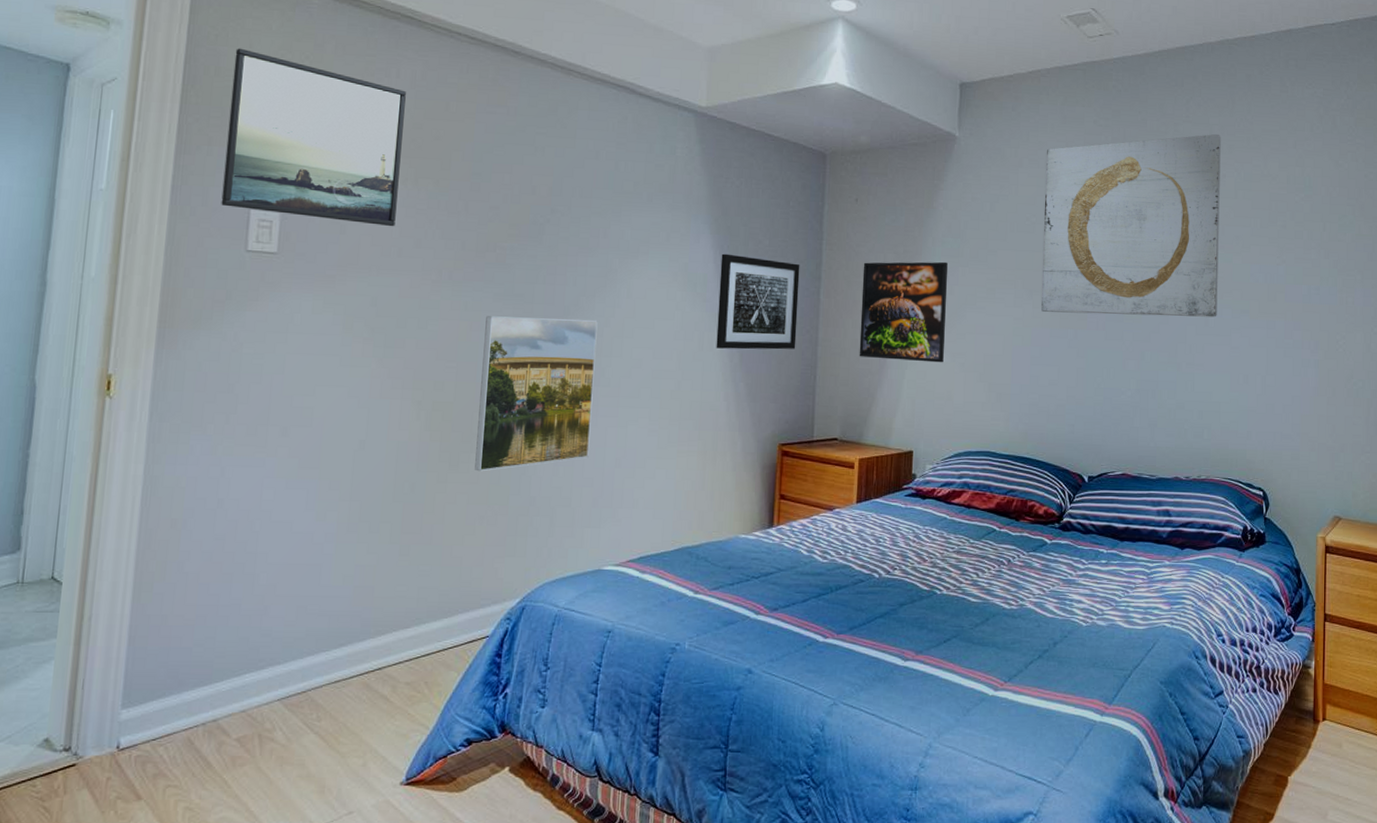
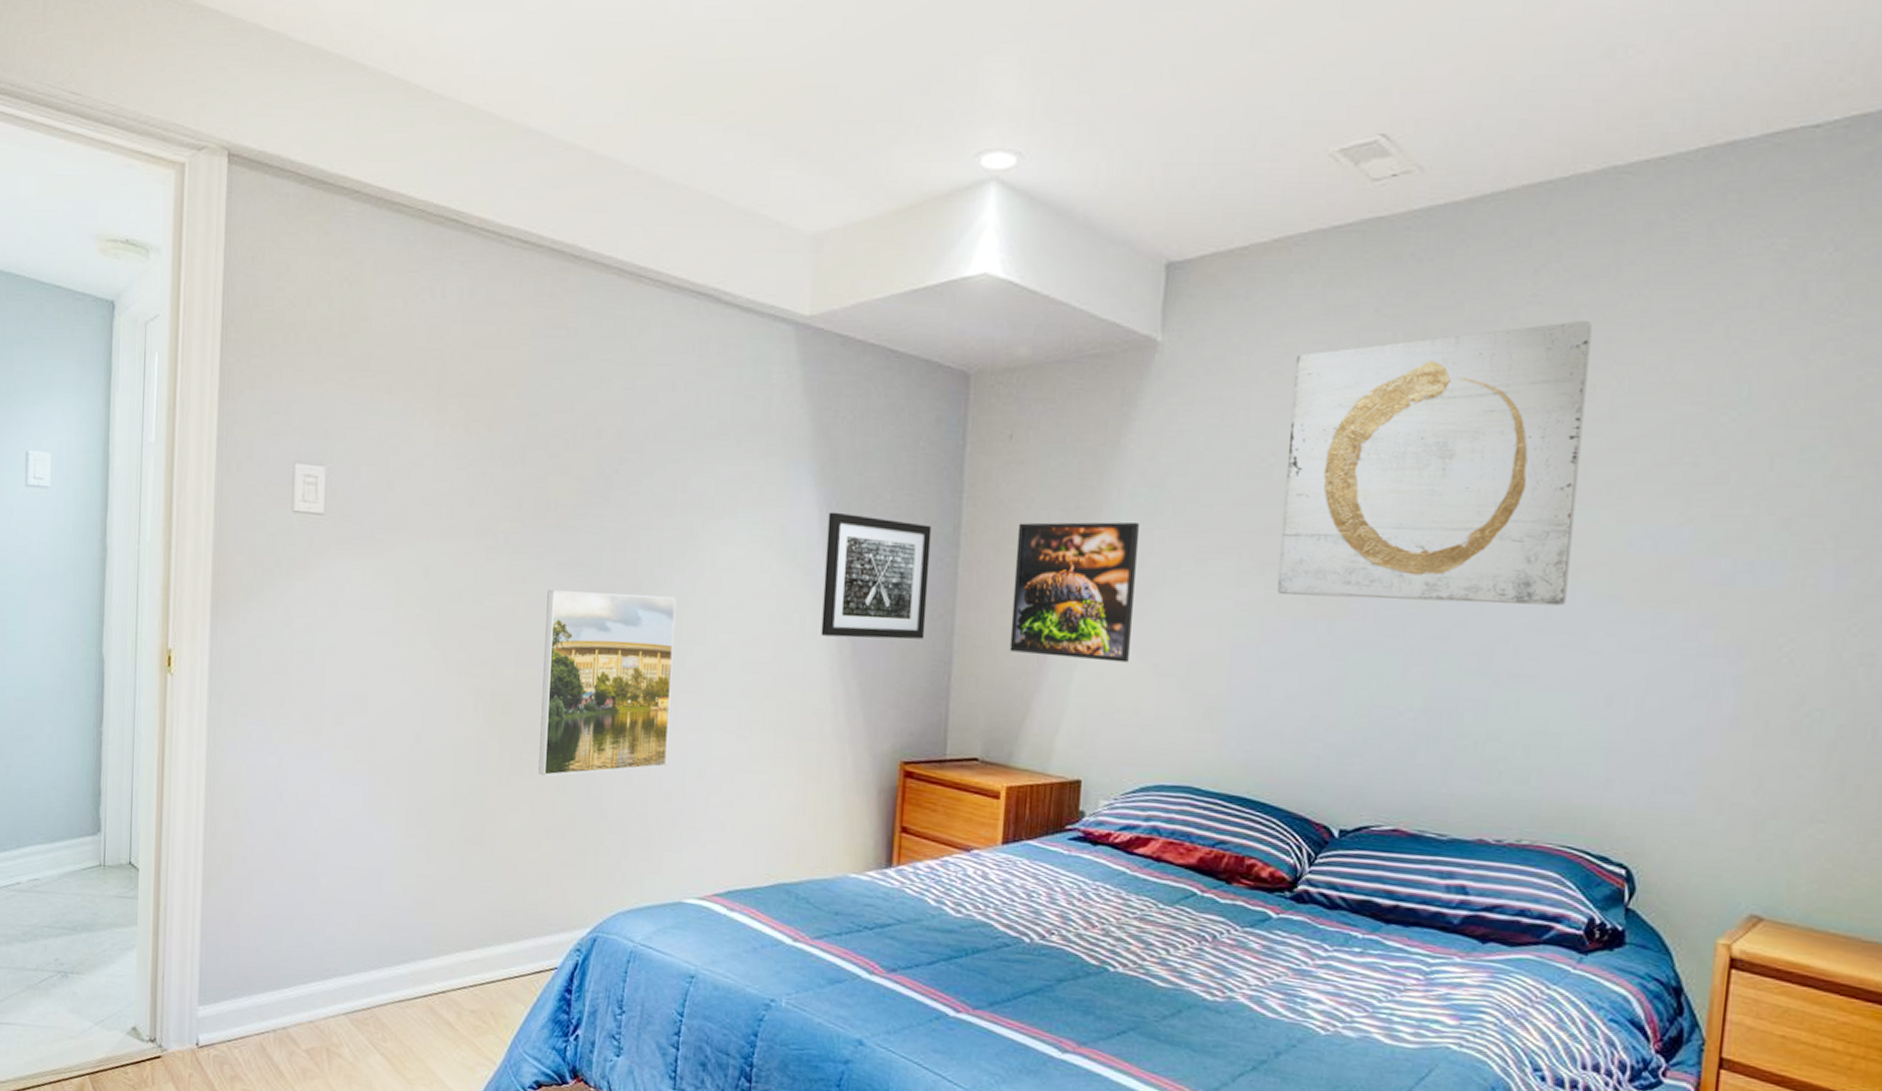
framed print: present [221,48,406,227] -> none [266,271,453,482]

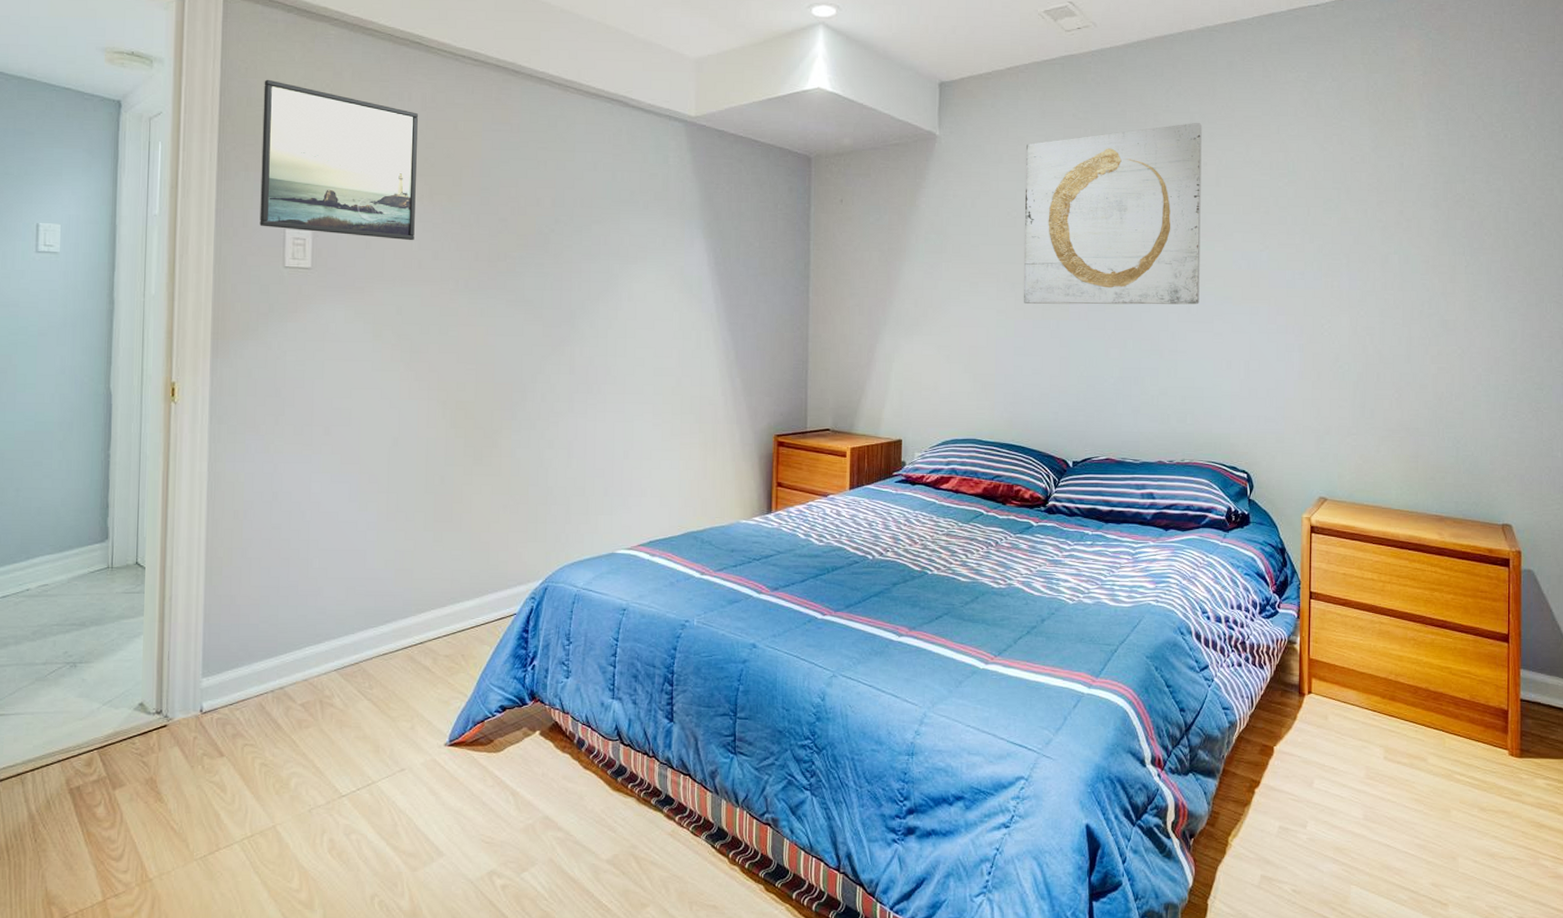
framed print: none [266,271,453,482] -> present [259,79,418,241]
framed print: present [538,590,676,777] -> none [497,321,602,465]
wall art: present [821,512,932,639] -> none [712,256,789,347]
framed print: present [1009,521,1139,663] -> none [848,258,931,355]

